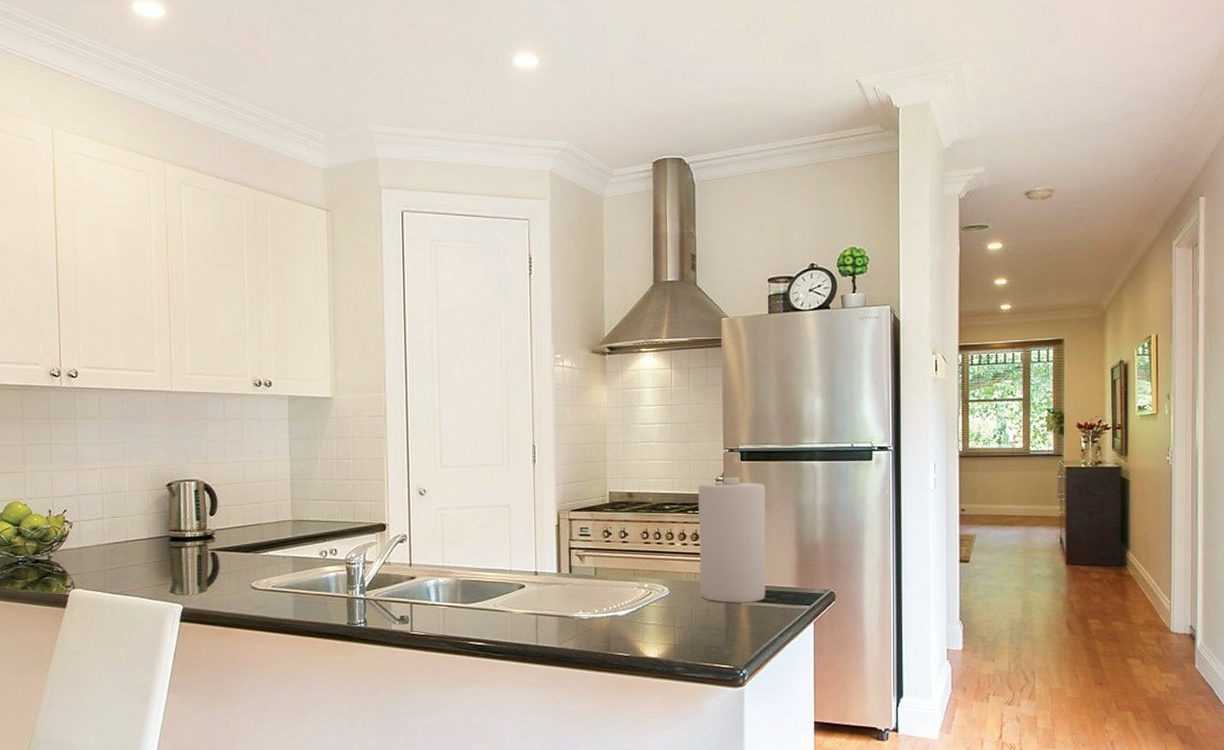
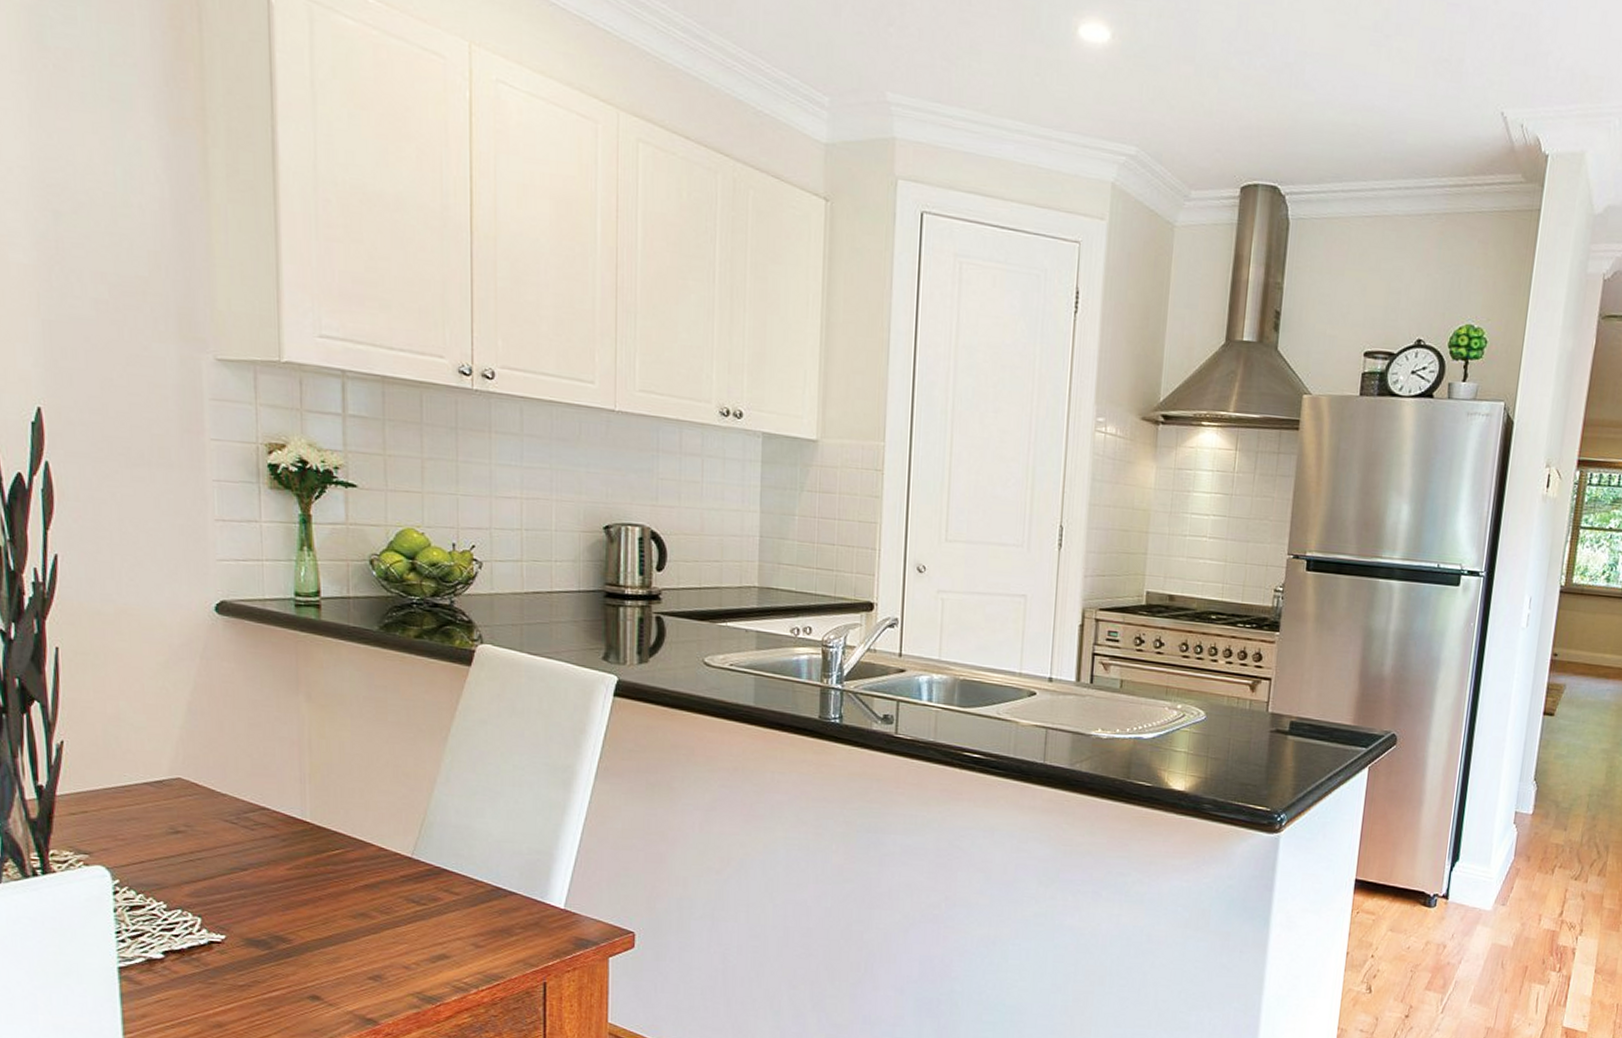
paper towel holder: present [699,477,766,604] -> none [1241,588,1332,739]

